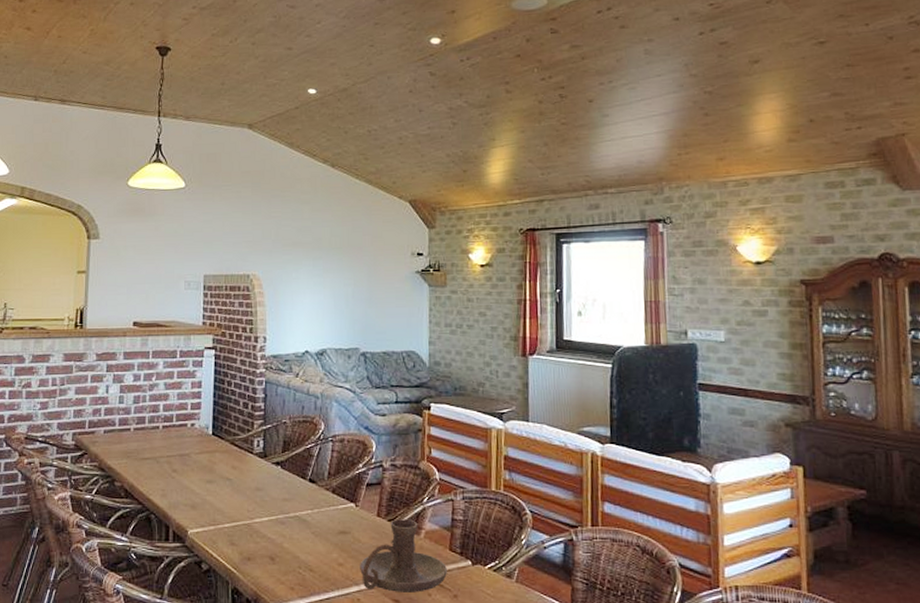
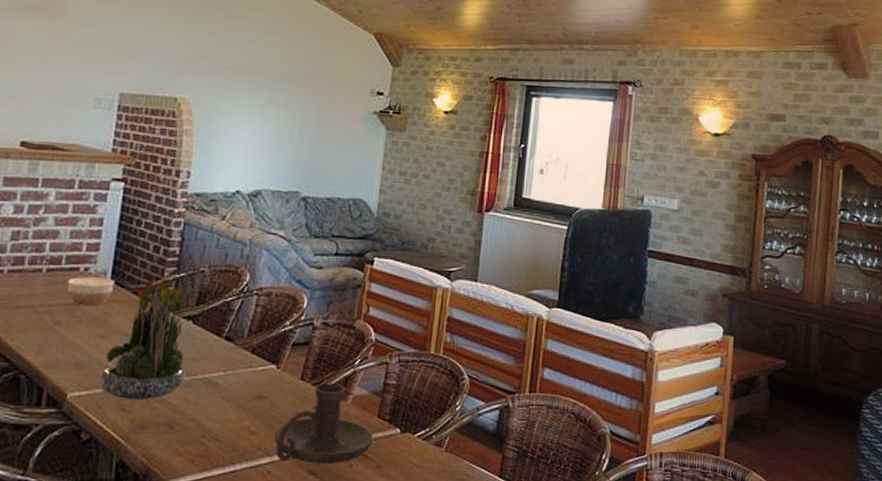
bowl: none [180,431,216,456] -> present [67,277,115,307]
flower arrangement: none [211,431,279,535] -> present [98,279,185,399]

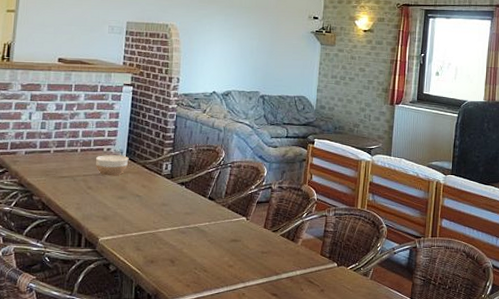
flower arrangement: present [98,279,185,399] -> none [120,156,181,242]
candle holder: present [274,383,373,463] -> none [246,230,317,288]

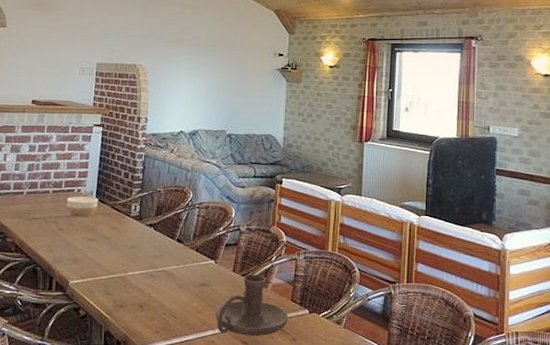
candle holder: none [246,230,317,288] -> present [216,274,288,336]

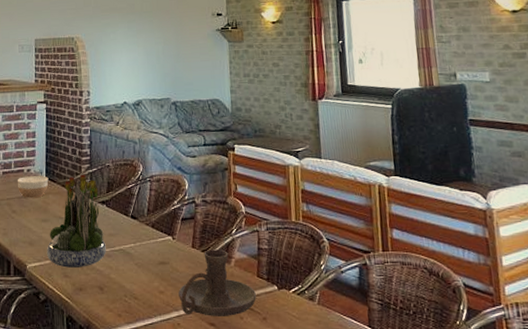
flower arrangement: none [90,197,150,286] -> present [46,174,106,268]

